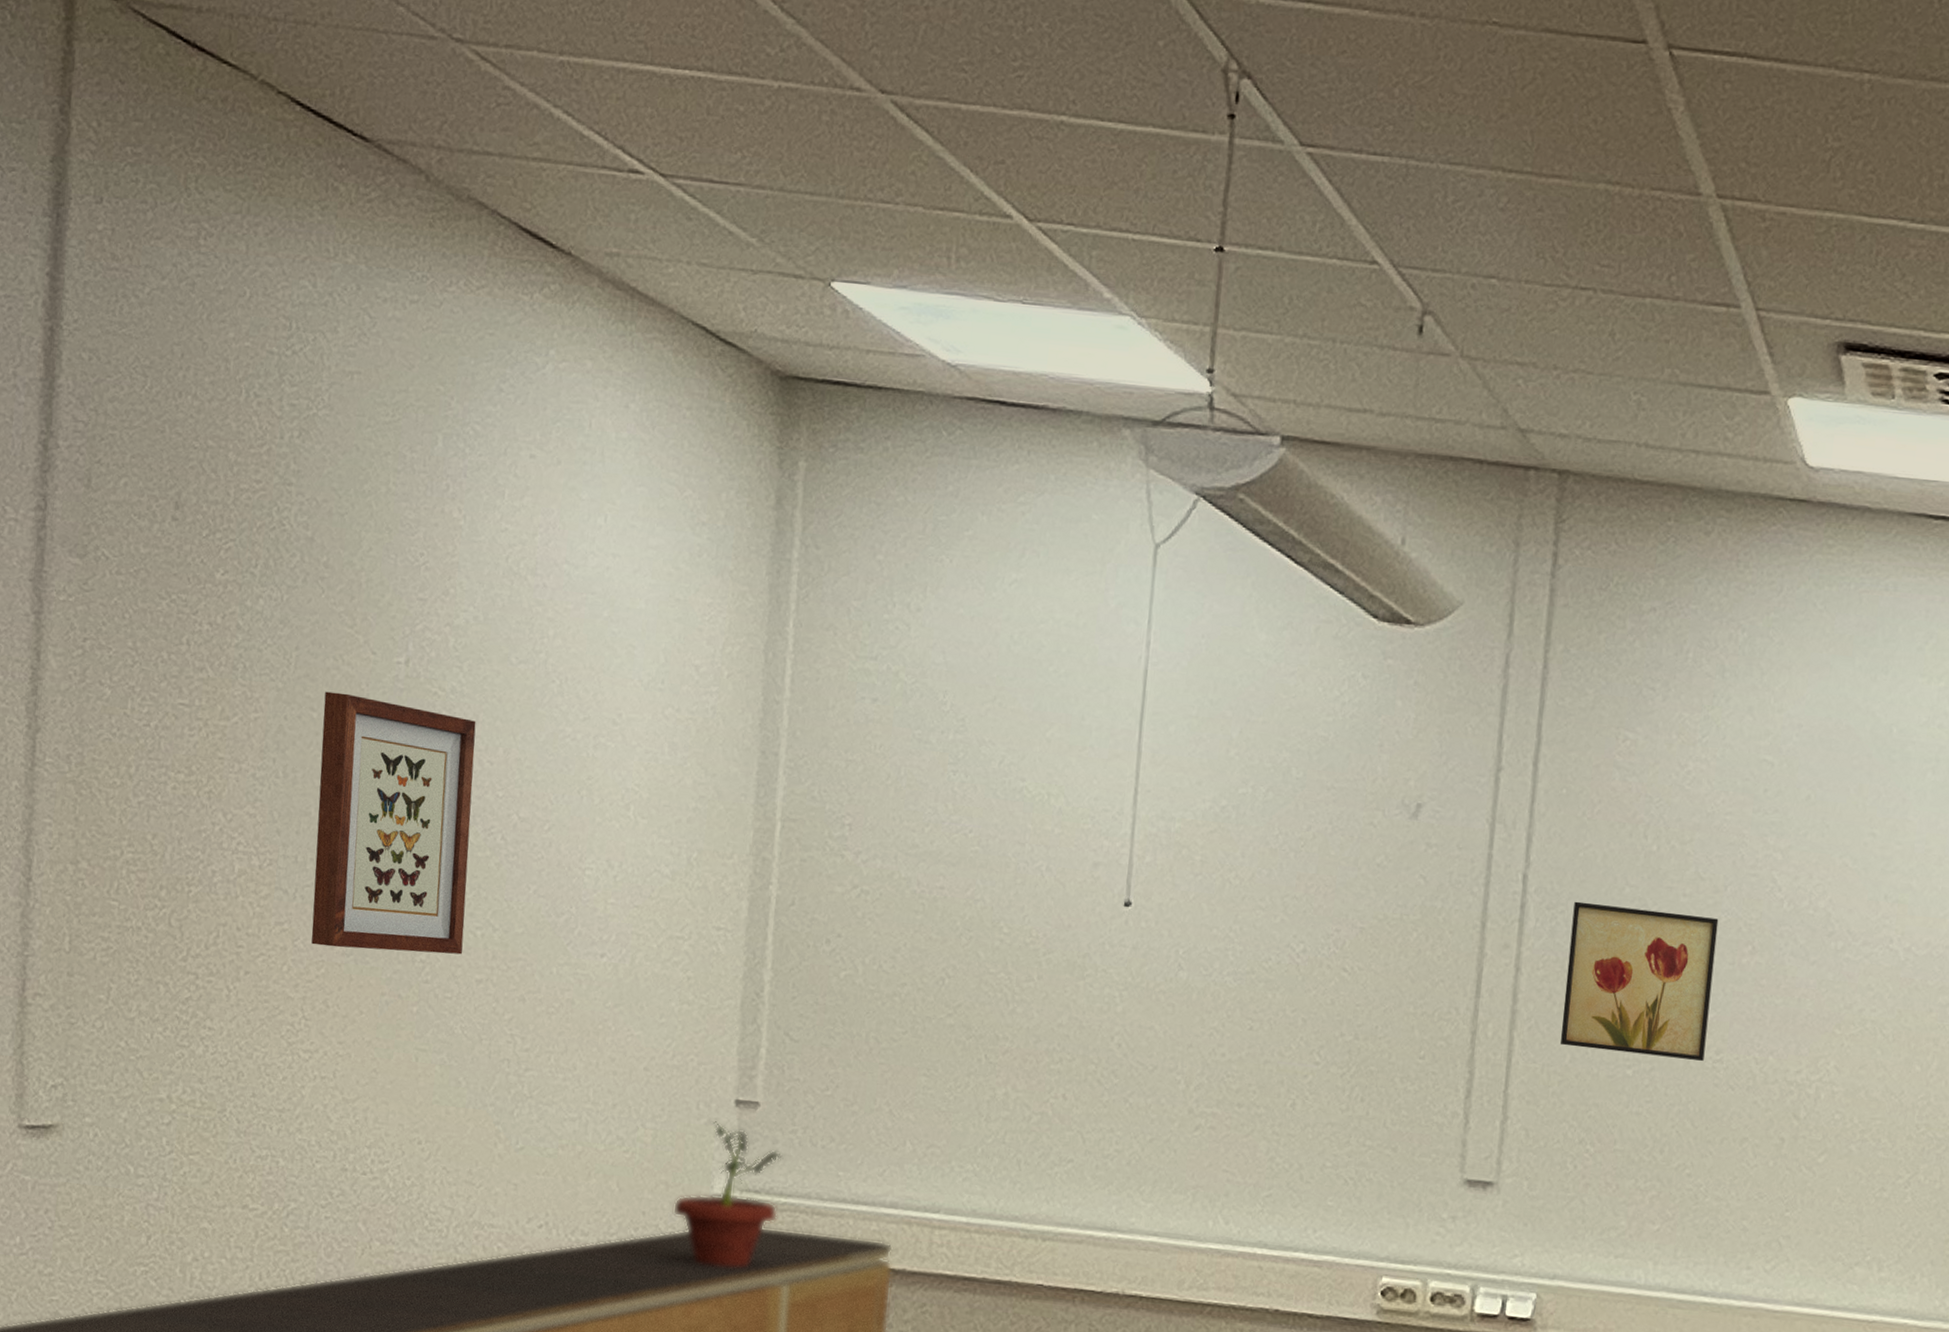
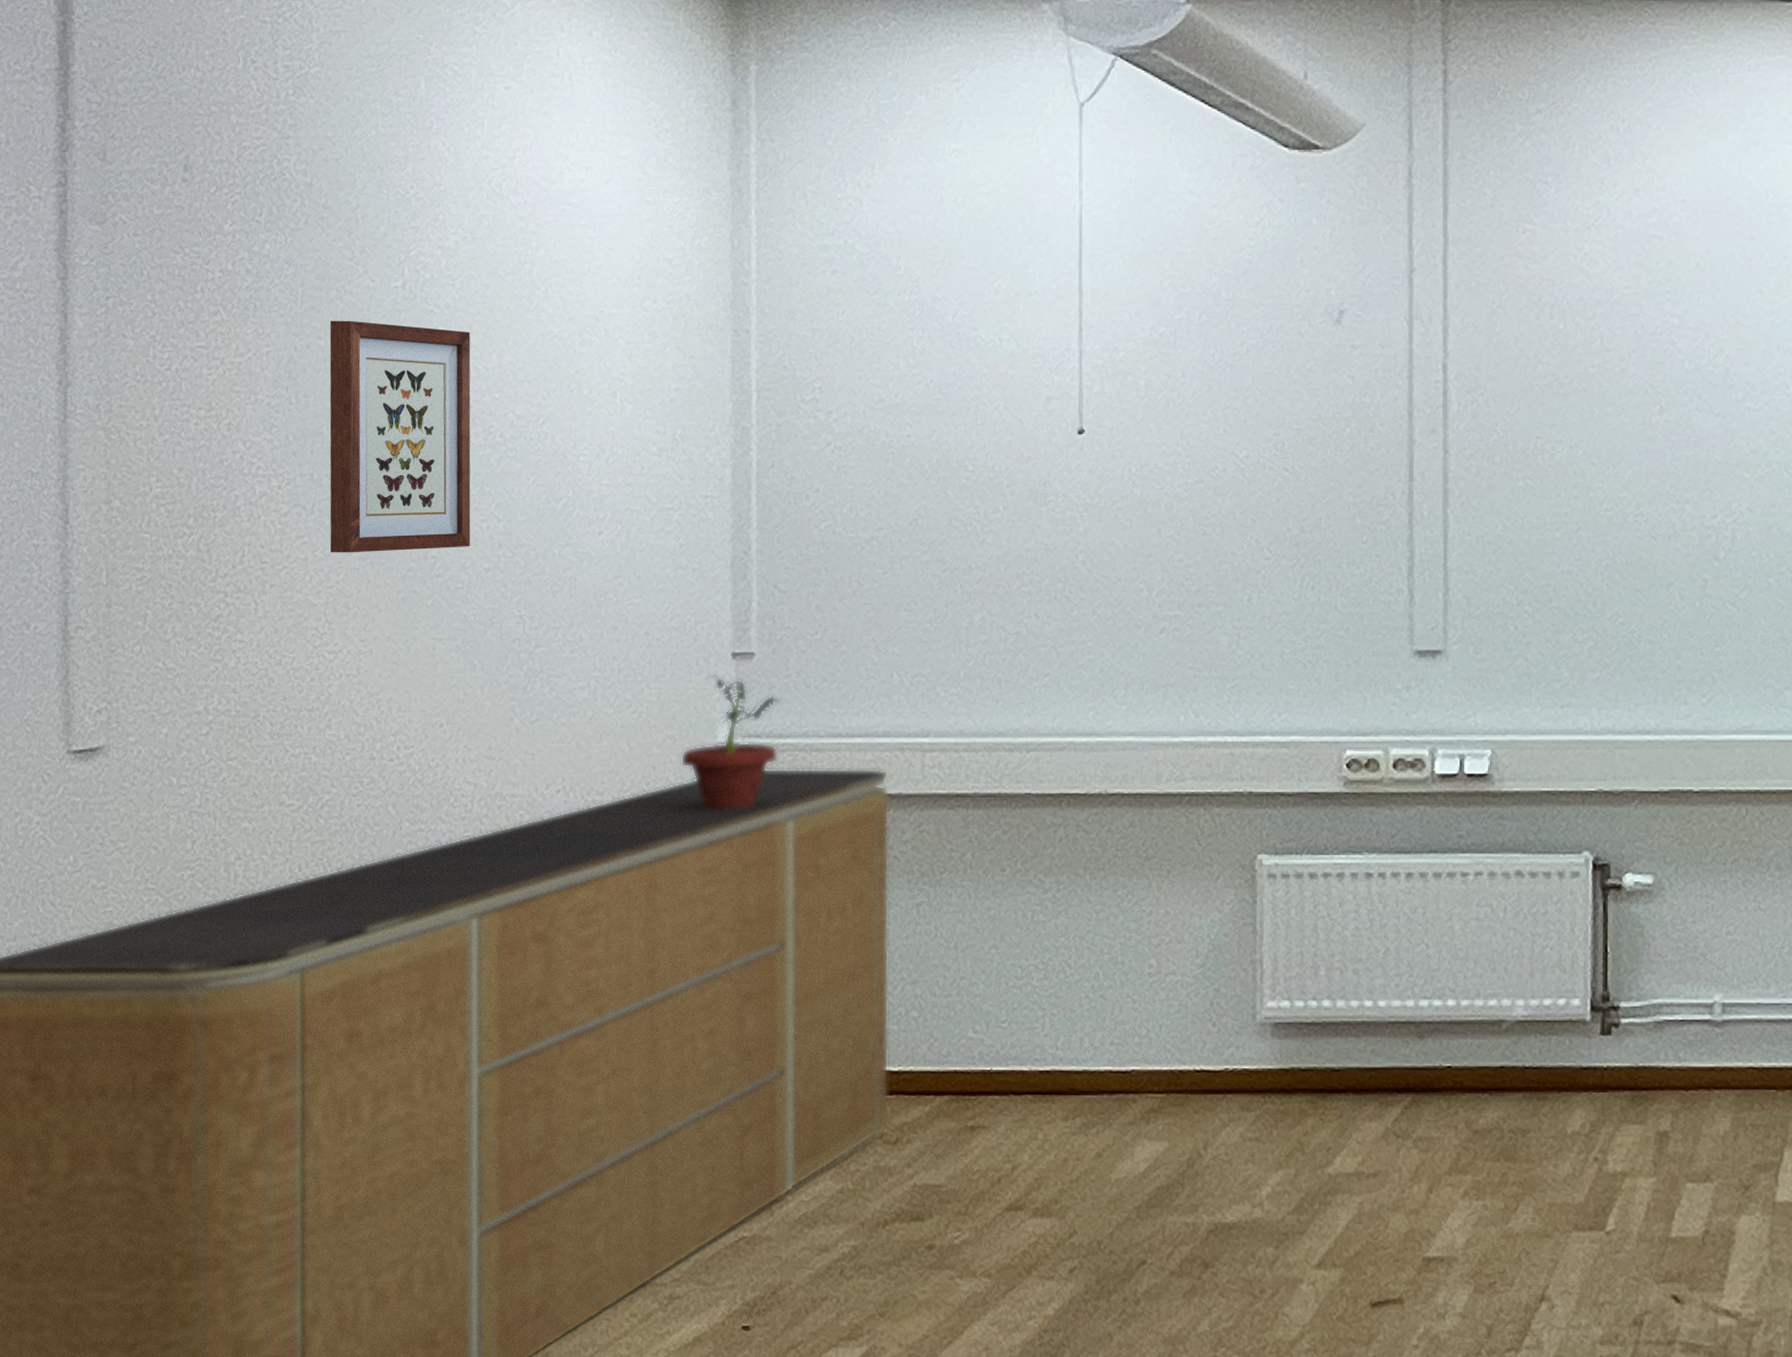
wall art: present [1561,901,1719,1061] -> none [1491,383,1627,517]

